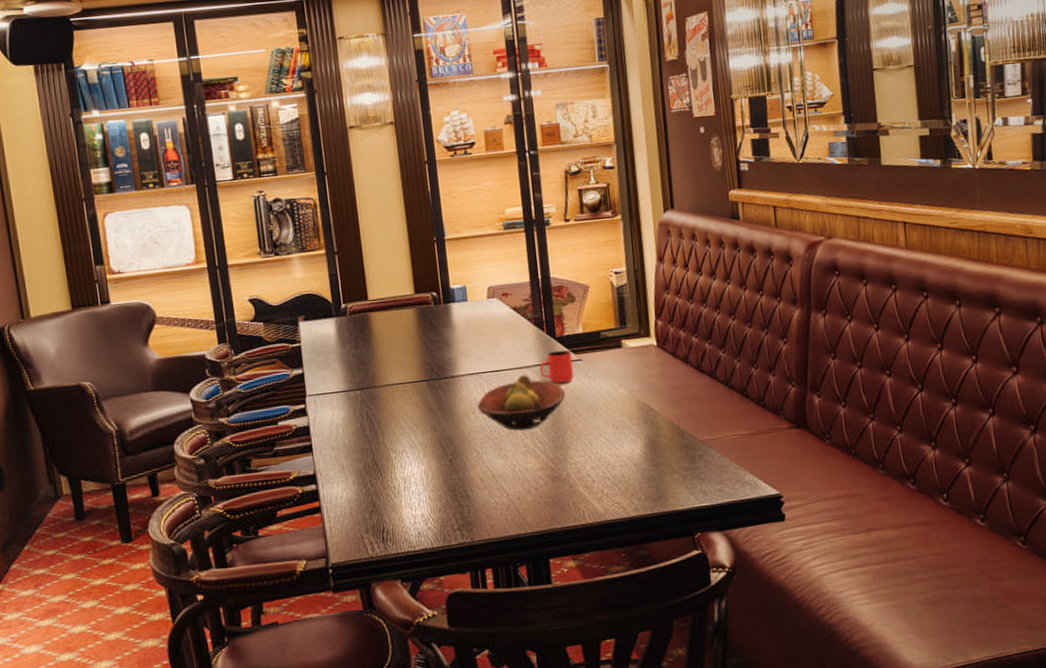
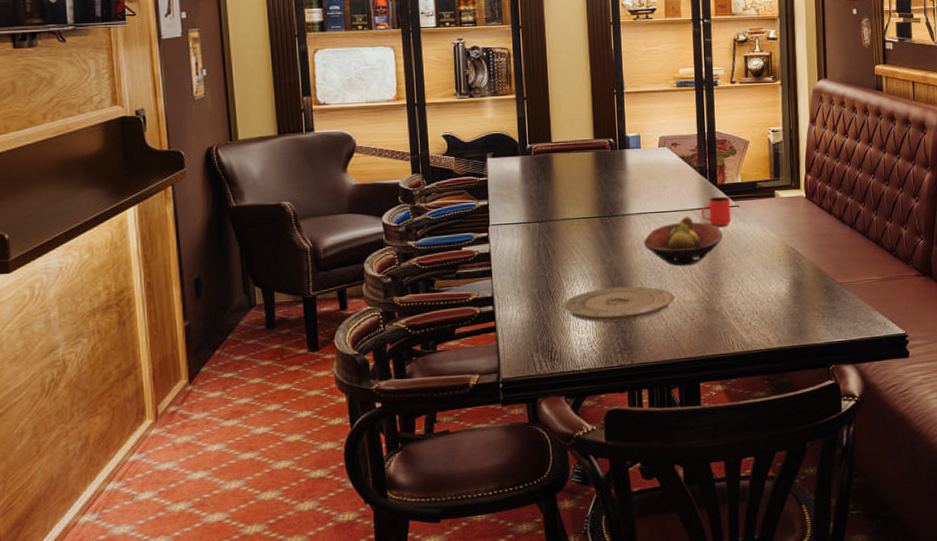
plate: none [391,455,515,497] -> present [562,286,674,322]

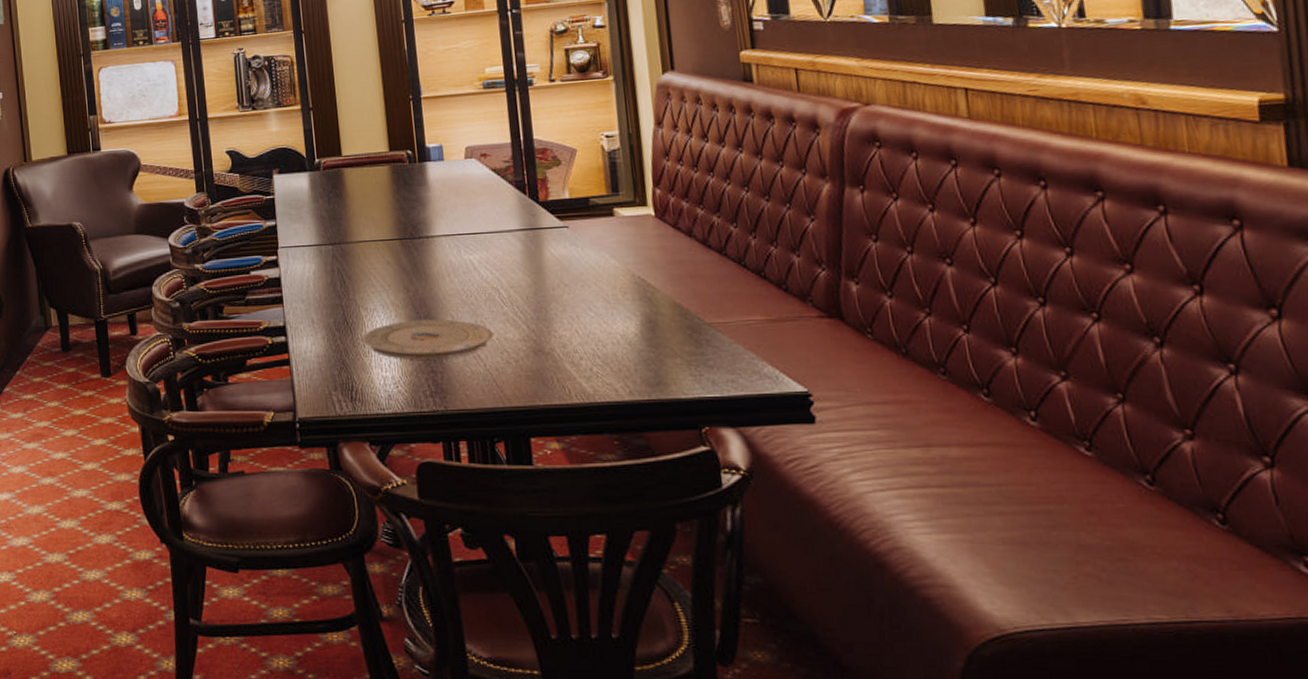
fruit bowl: present [643,216,722,266] -> none [452,238,549,298]
cup: present [701,196,731,226] -> none [521,215,559,251]

